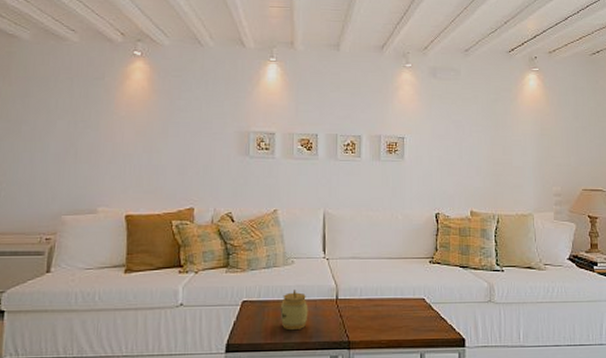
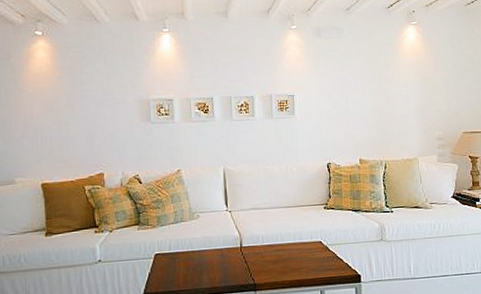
jar: present [280,290,309,331] -> none [189,241,216,278]

